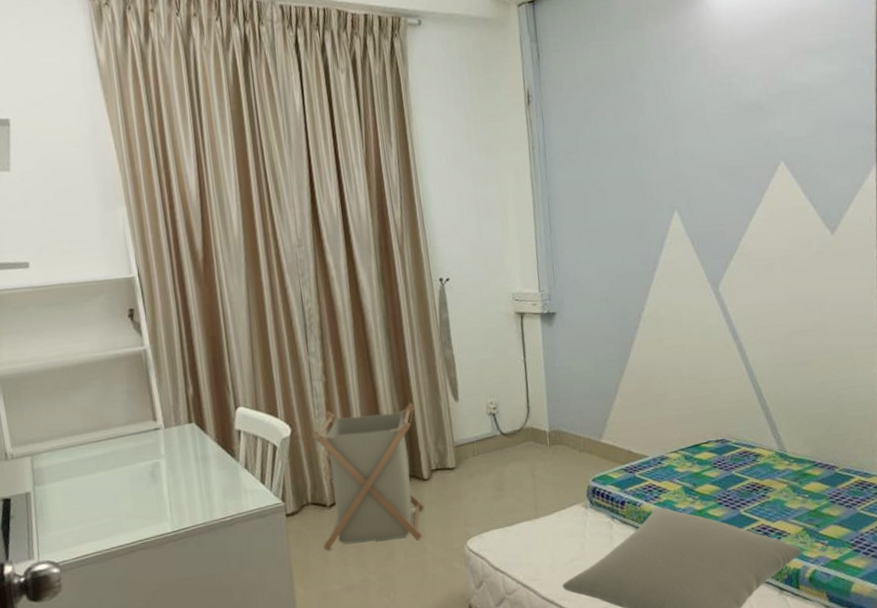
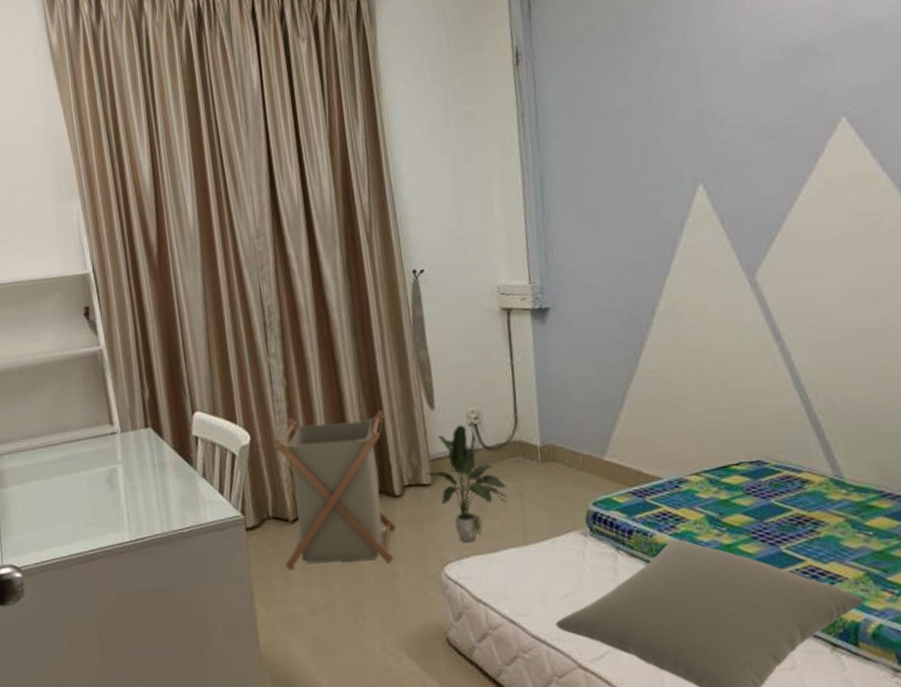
potted plant: none [451,414,521,518] -> present [426,425,507,542]

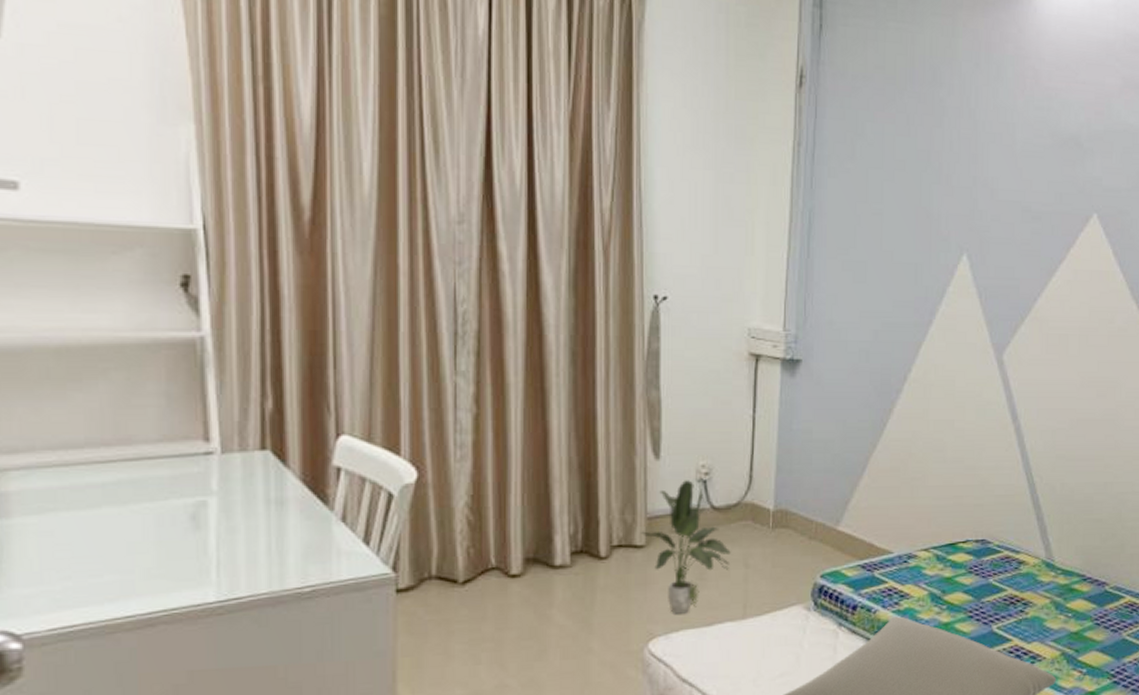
laundry basket: present [272,410,396,569] -> none [446,454,599,643]

